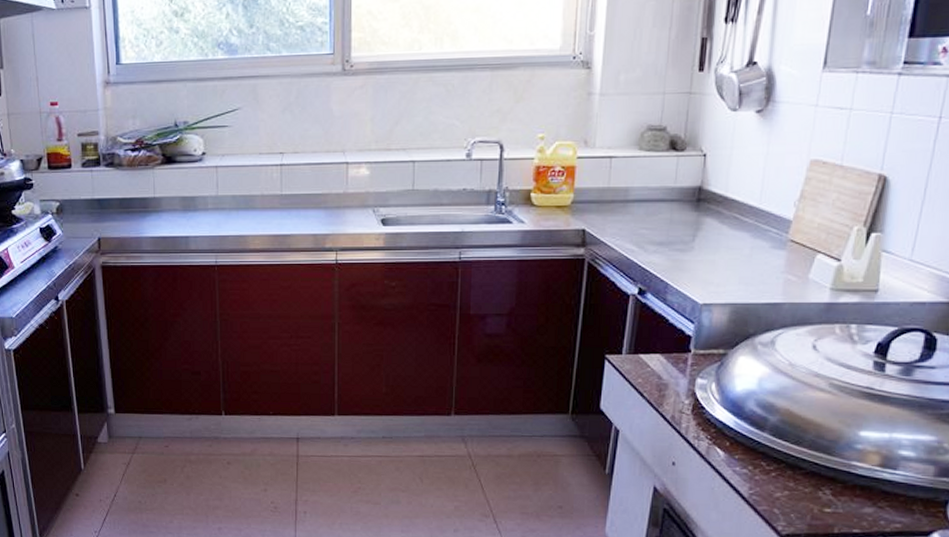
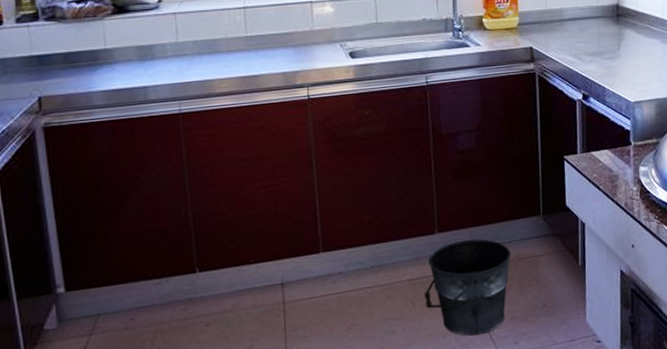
bucket: none [432,426,530,522] -> present [424,239,512,336]

